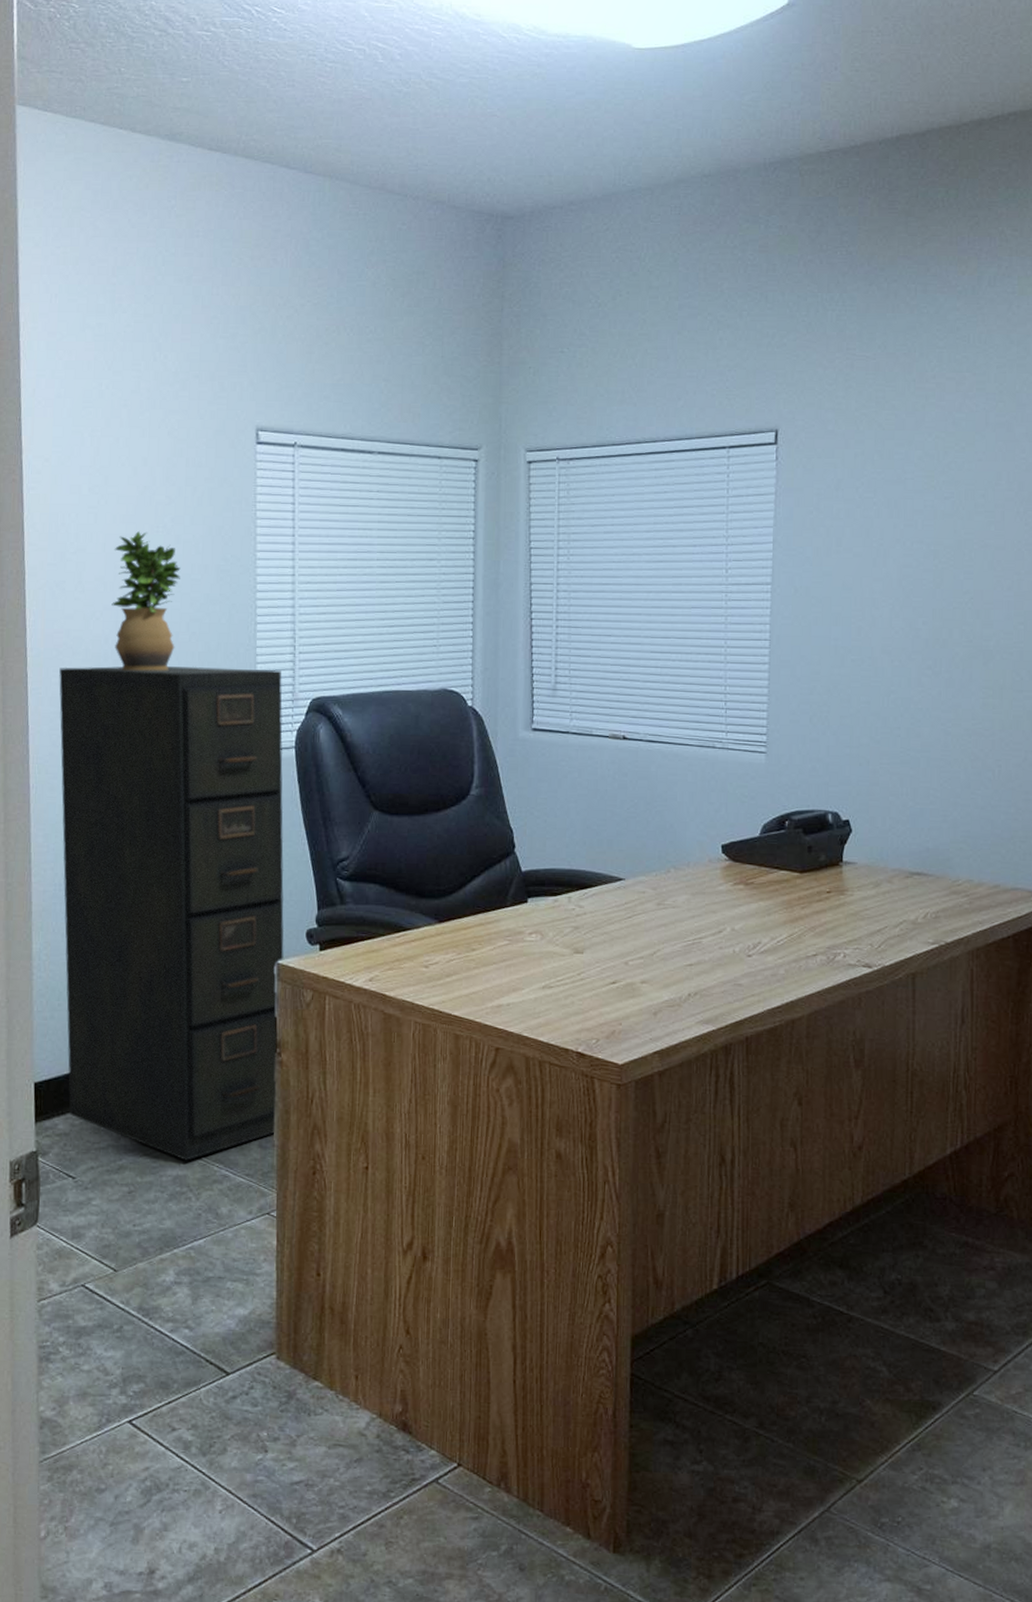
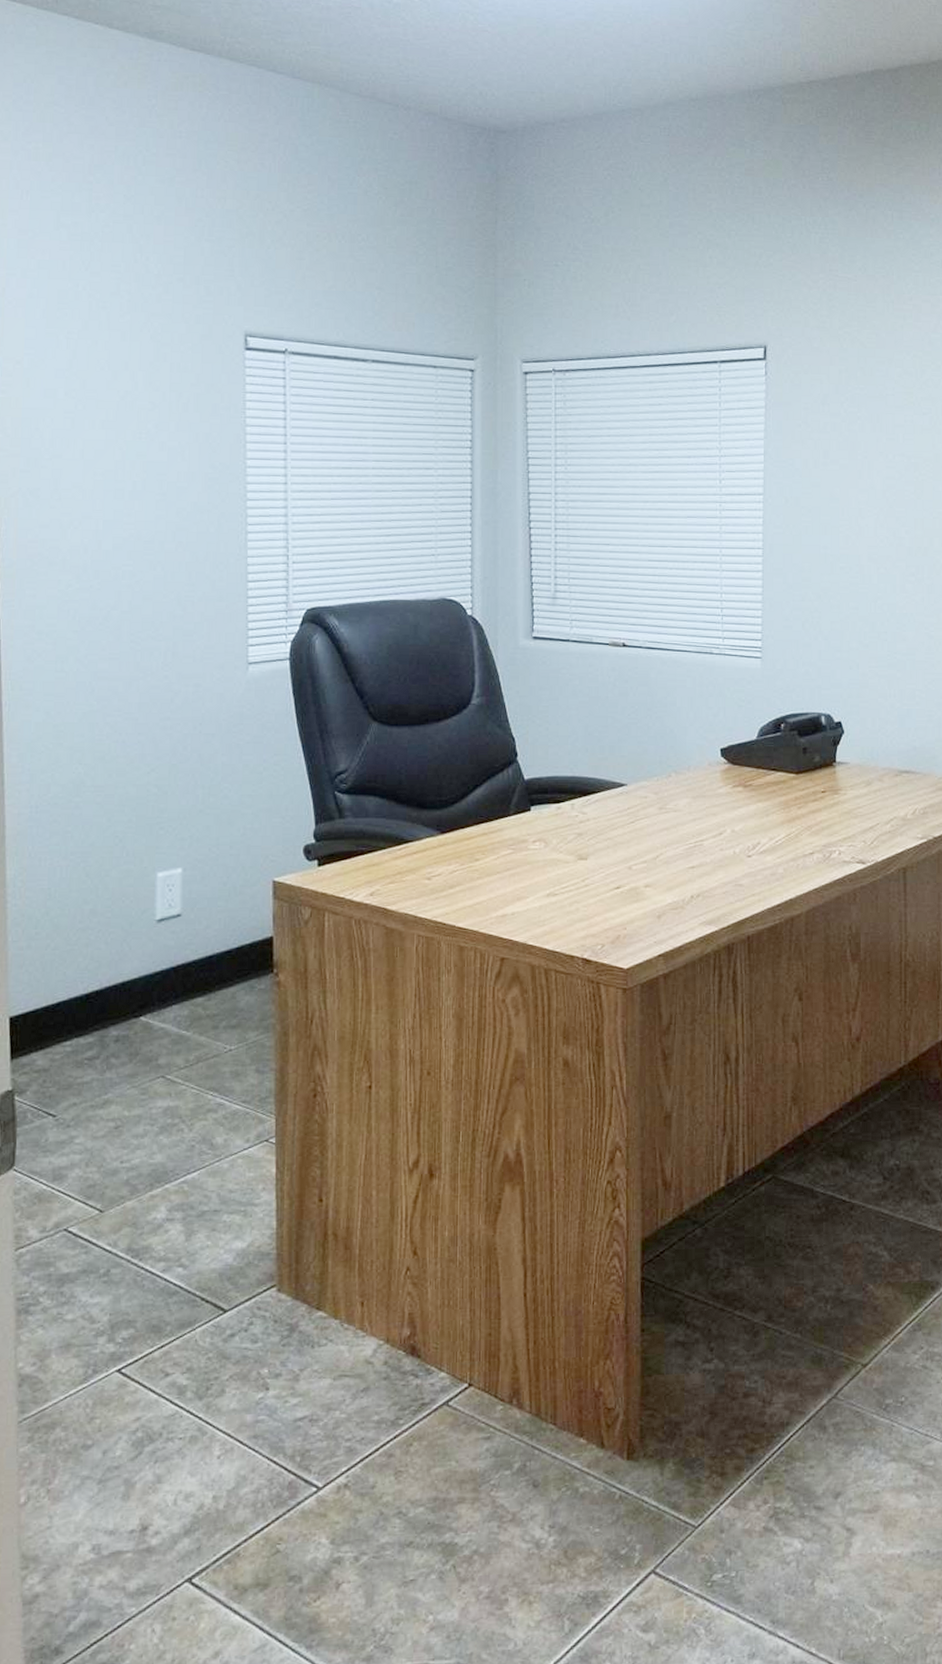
filing cabinet: present [59,666,285,1161] -> none [34,576,281,1091]
potted plant: present [111,531,181,671] -> none [91,438,166,582]

